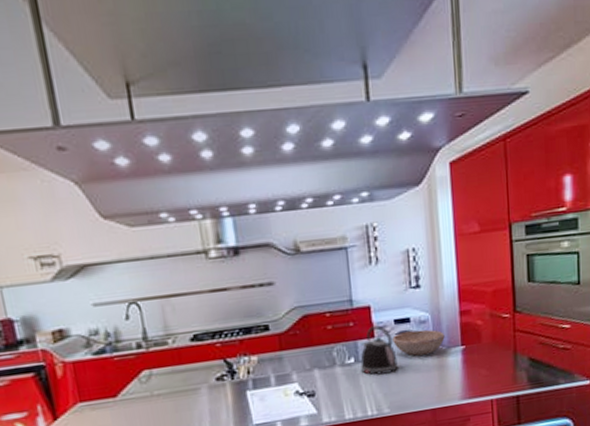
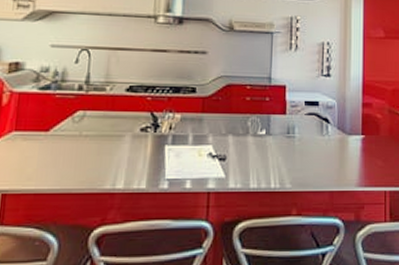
kettle: present [360,325,399,375] -> none [270,104,305,151]
bowl: present [392,329,445,356] -> none [302,114,348,138]

